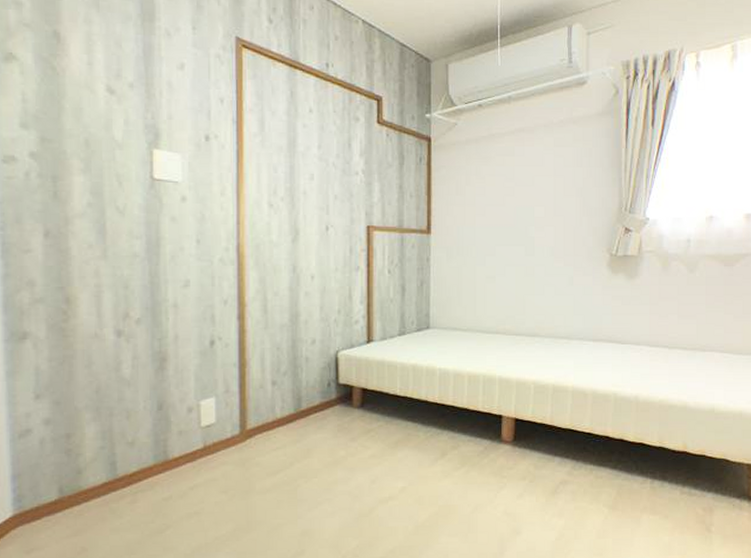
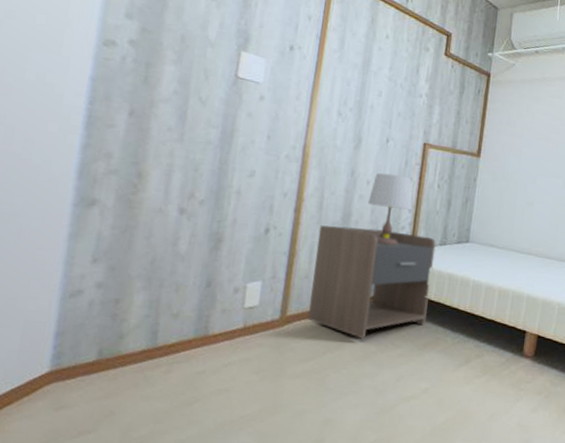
nightstand: none [267,327,395,444] -> present [308,224,436,339]
table lamp: none [315,265,364,342] -> present [368,173,413,246]

